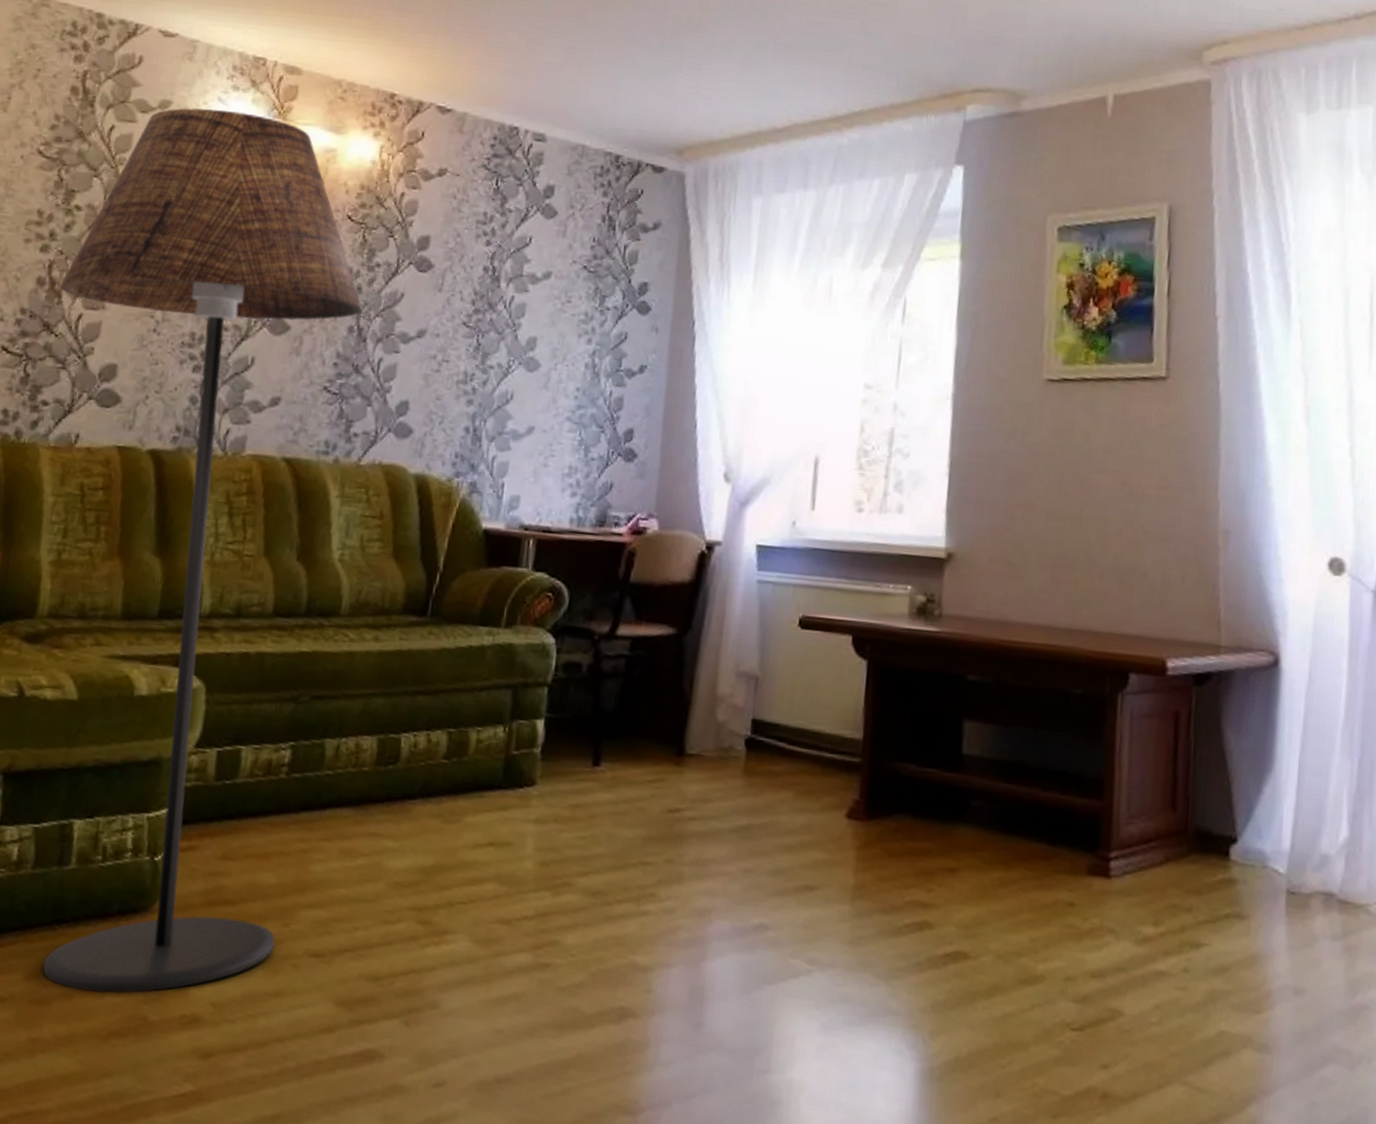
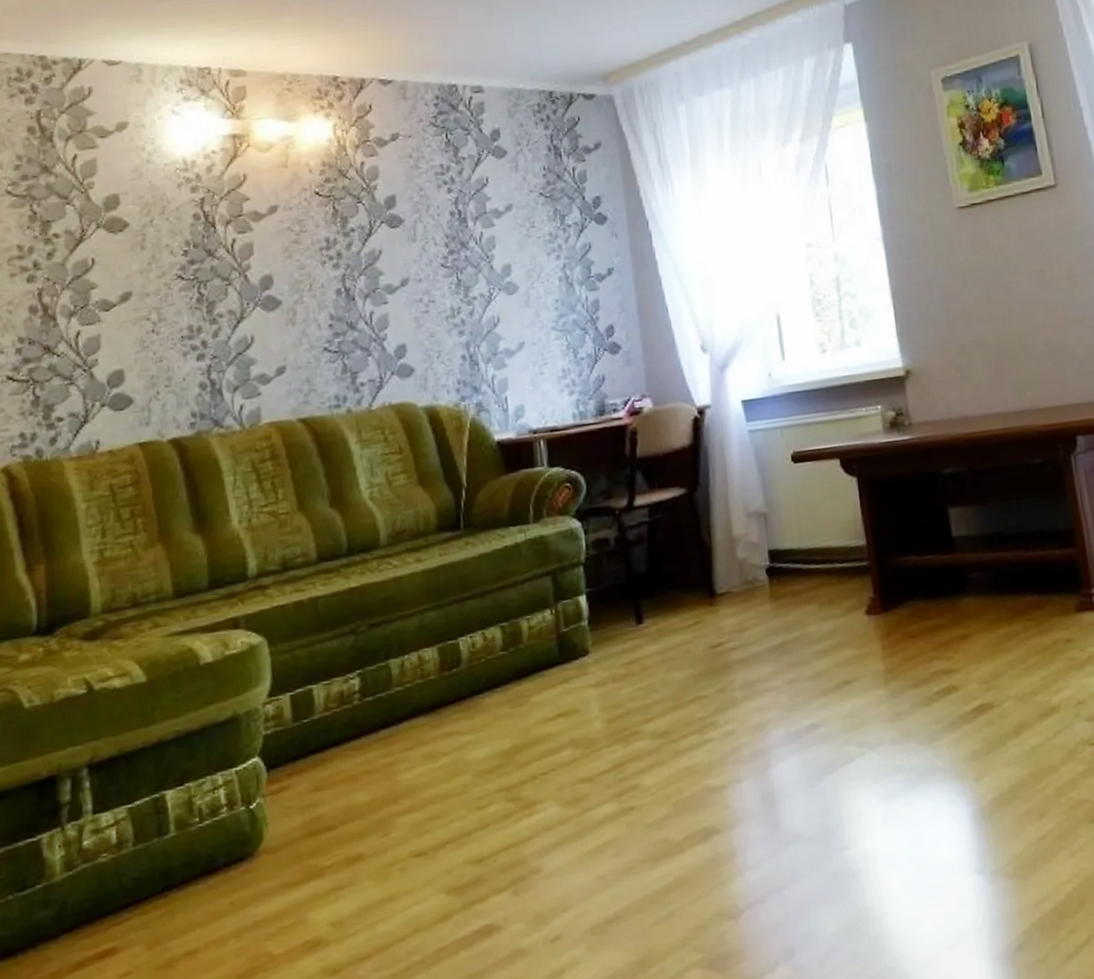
floor lamp: present [42,108,363,994] -> none [53,119,379,946]

